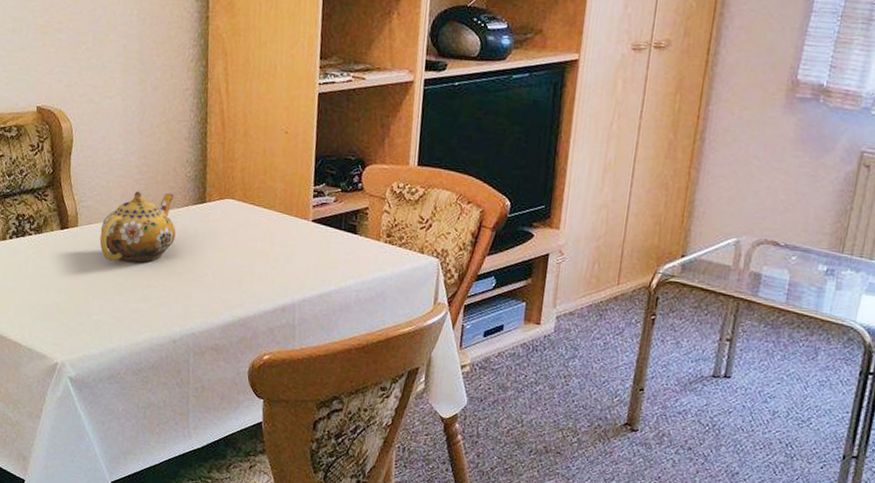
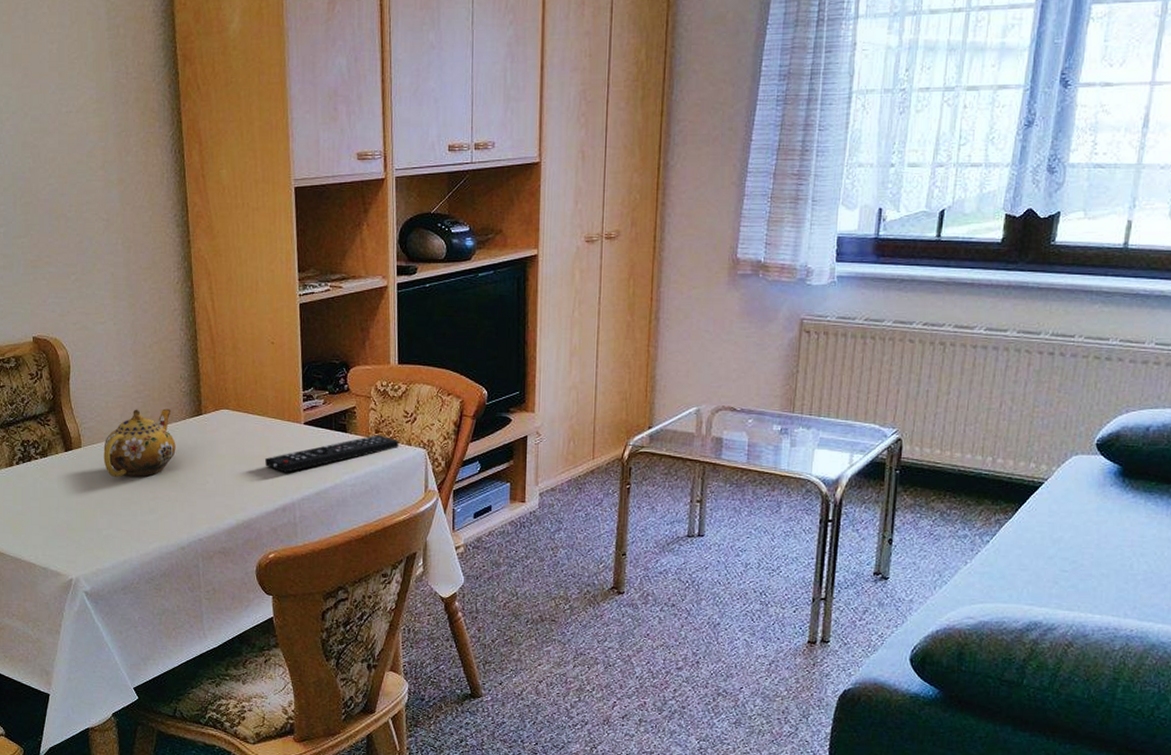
remote control: none [267,239,411,272] -> present [265,435,399,473]

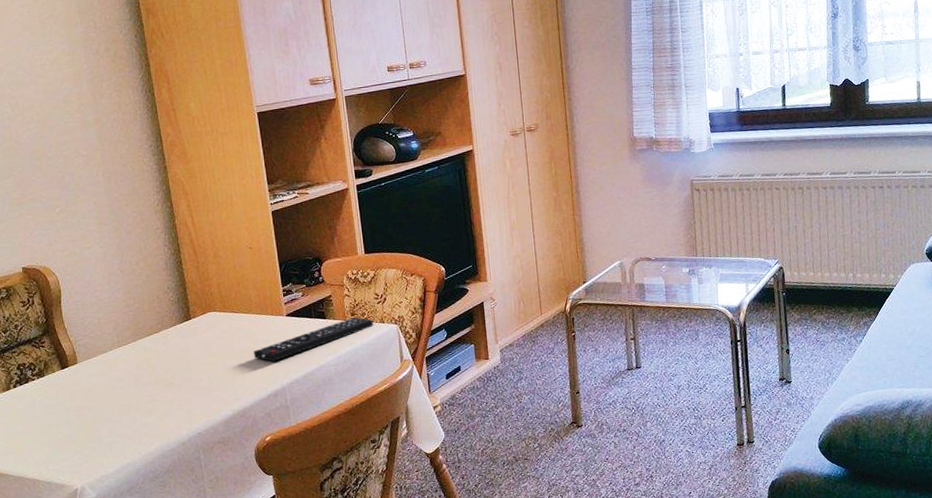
teapot: present [103,408,176,477] -> none [99,317,169,387]

